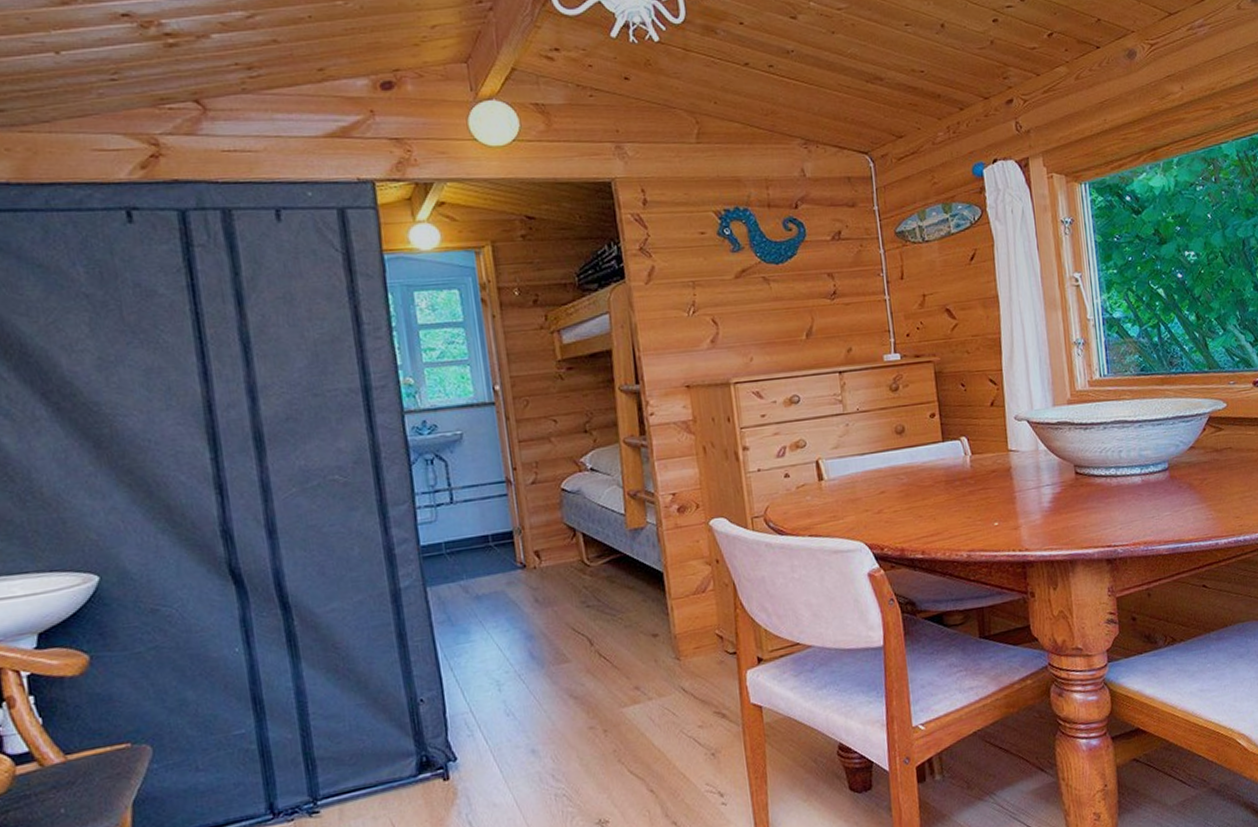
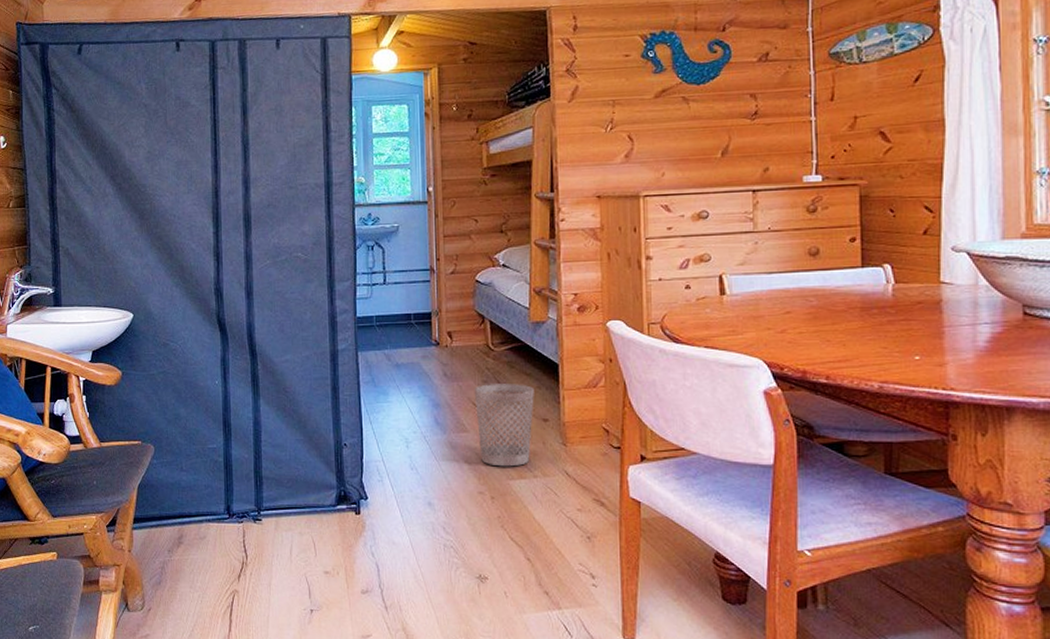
wastebasket: none [571,599,643,695] -> present [474,384,534,467]

